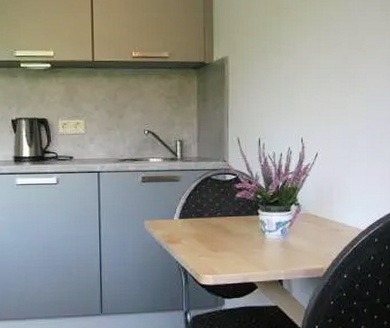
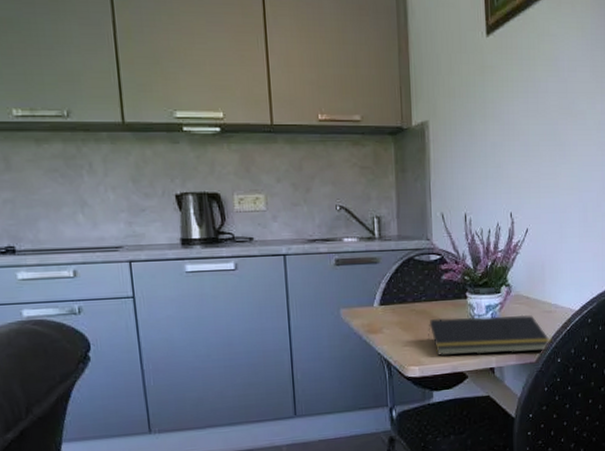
notepad: none [221,232,338,268] -> present [427,314,551,356]

